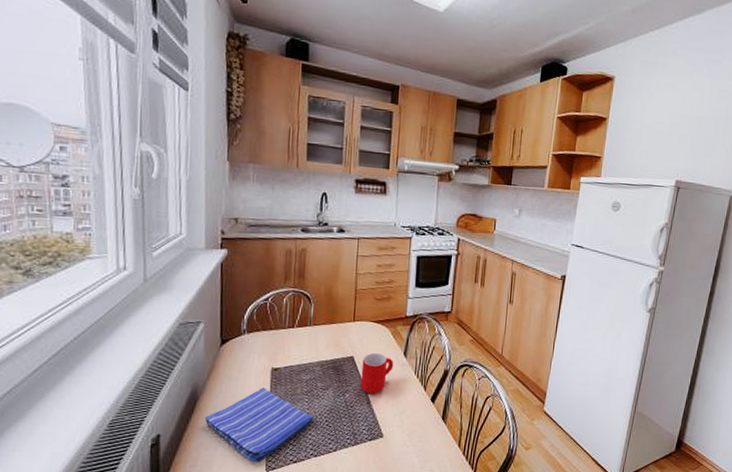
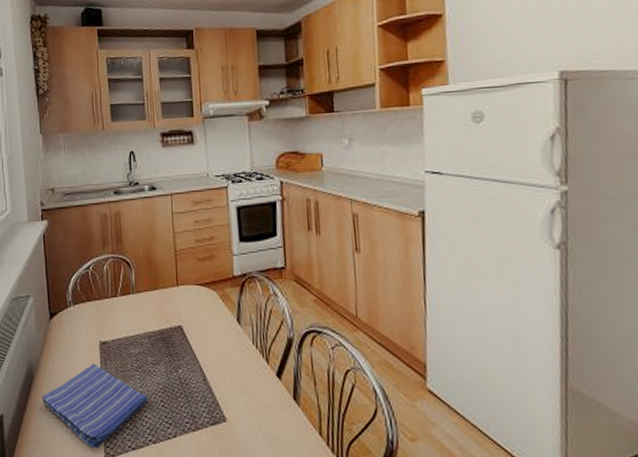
mug: present [360,352,394,394] -> none [192,320,228,368]

